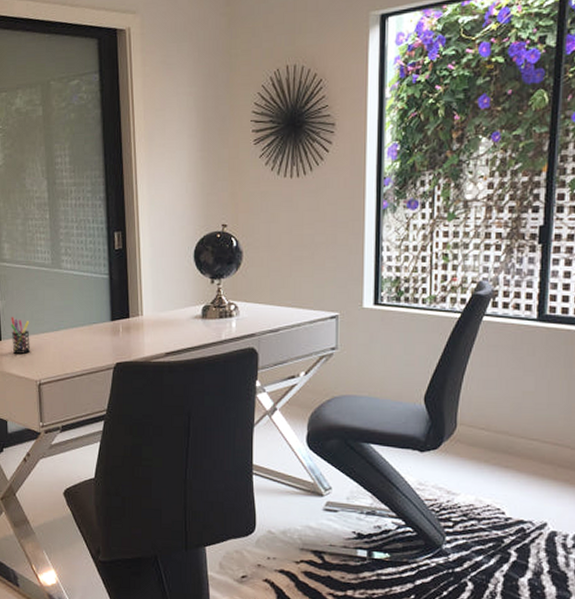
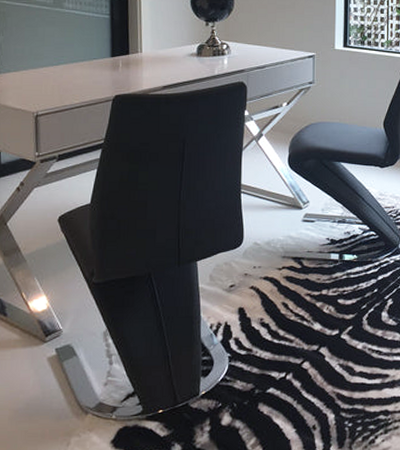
pen holder: present [11,317,31,354] -> none [8,52,29,87]

